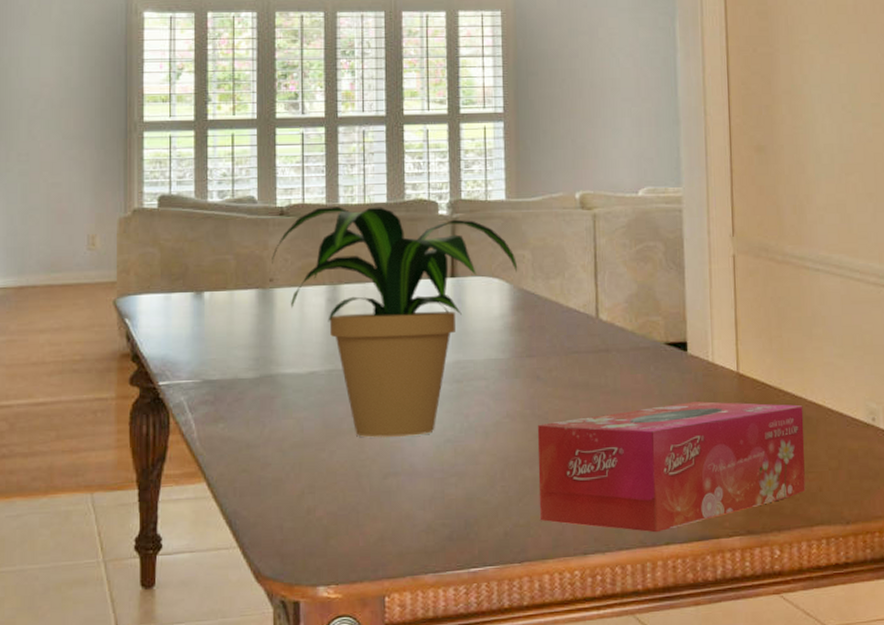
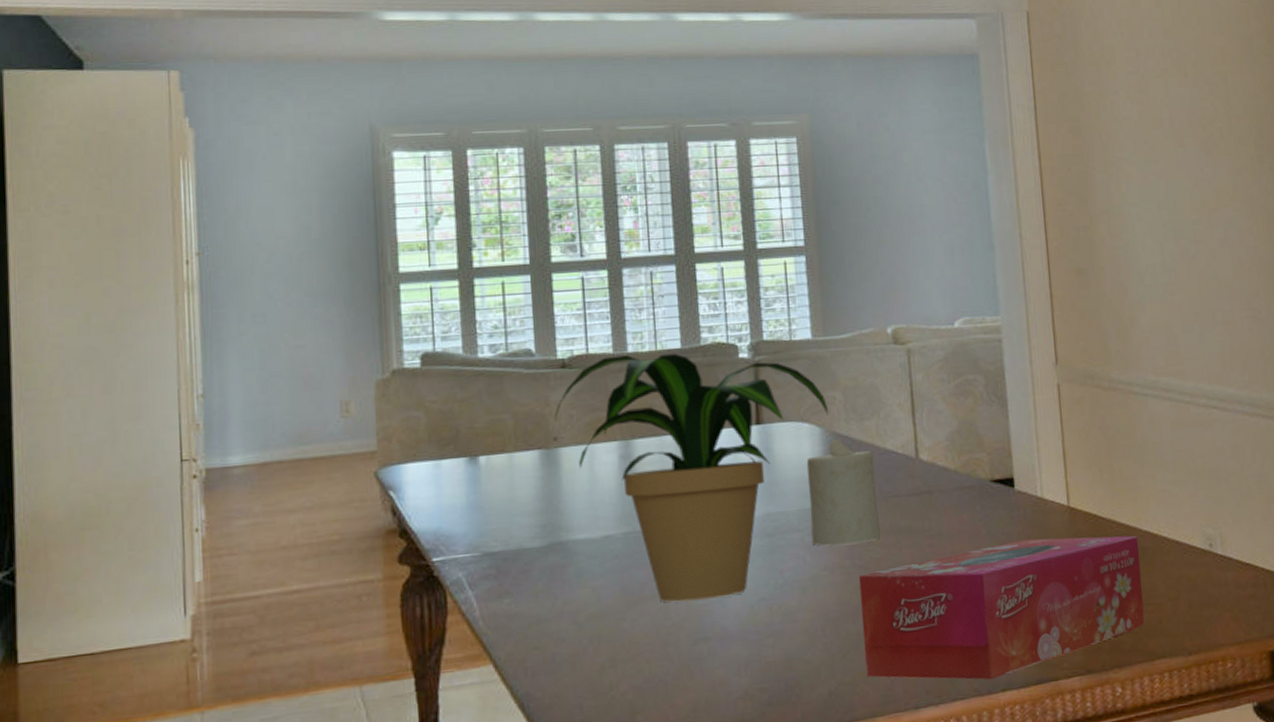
candle: none [495,295,561,395] -> present [806,438,882,546]

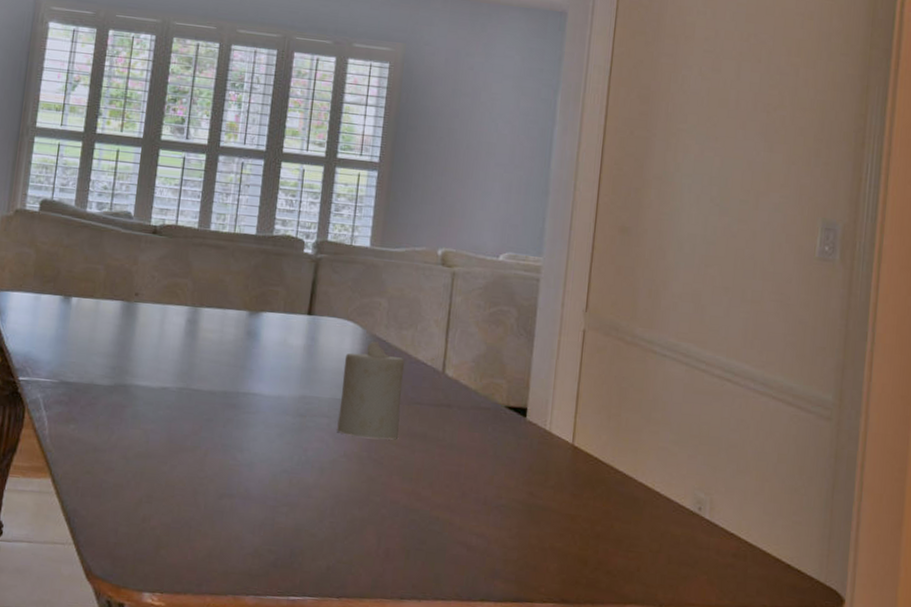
potted plant: present [554,353,829,602] -> none [139,231,373,462]
tissue box: present [859,535,1145,680] -> none [362,466,632,588]

